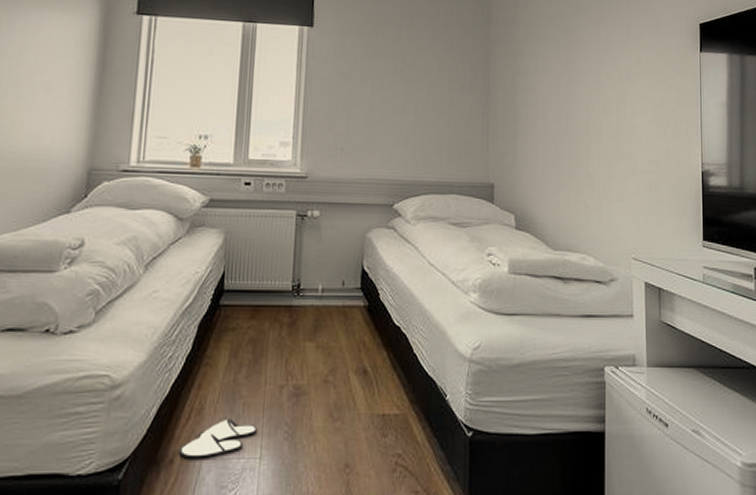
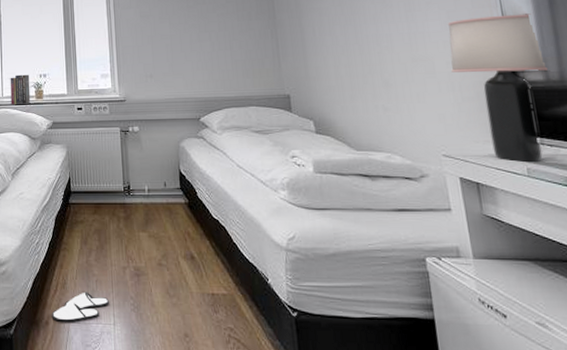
books: none [154,132,185,174] -> present [10,74,31,105]
table lamp: none [651,116,731,268] -> present [447,13,547,162]

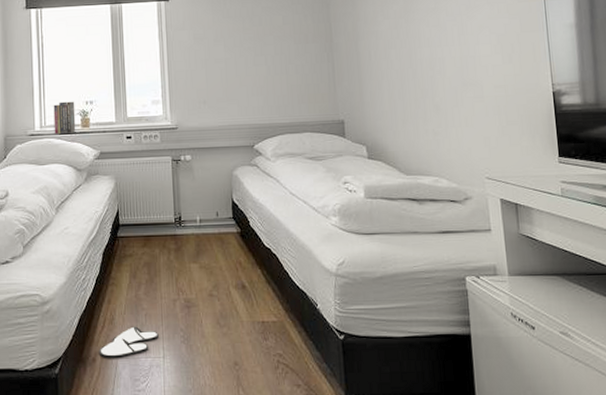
table lamp: present [447,13,547,162] -> none [497,38,585,182]

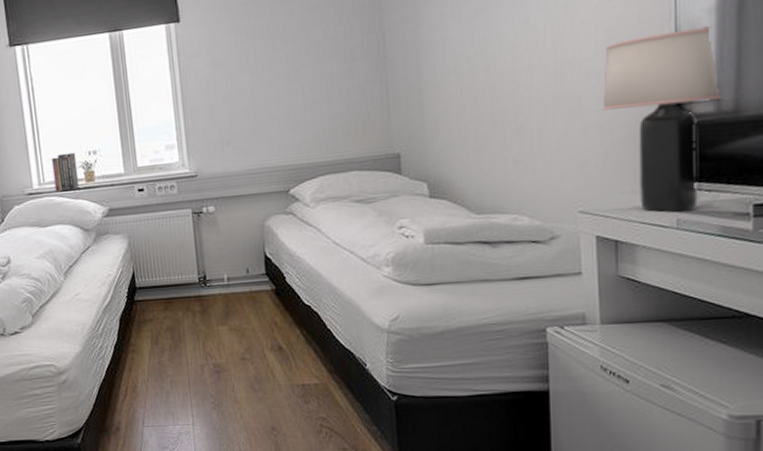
slippers: present [98,326,159,358] -> none [122,394,187,427]
table lamp: none [497,38,585,182] -> present [602,26,721,213]

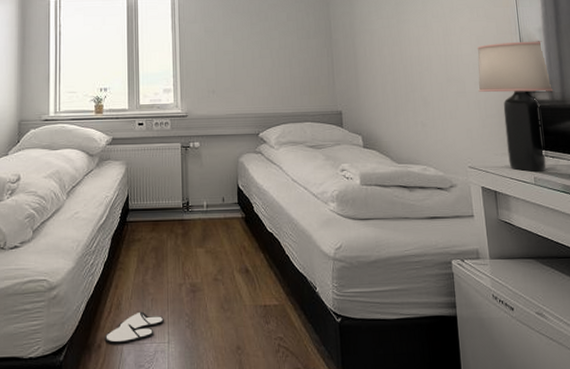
books: present [51,152,80,192] -> none [68,88,90,121]
slippers: none [122,394,187,427] -> present [104,311,164,344]

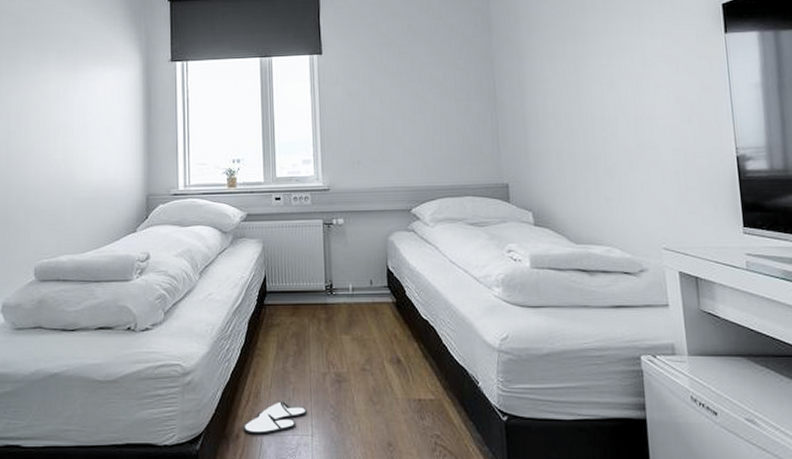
table lamp: present [477,41,553,172] -> none [675,98,772,255]

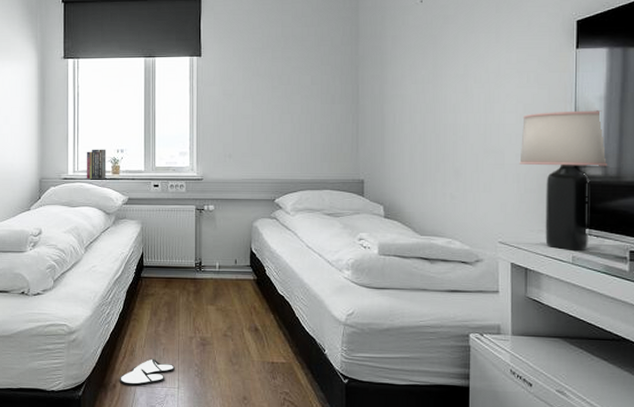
books: none [198,159,222,195] -> present [86,149,107,180]
table lamp: none [675,98,772,255] -> present [519,110,607,250]

